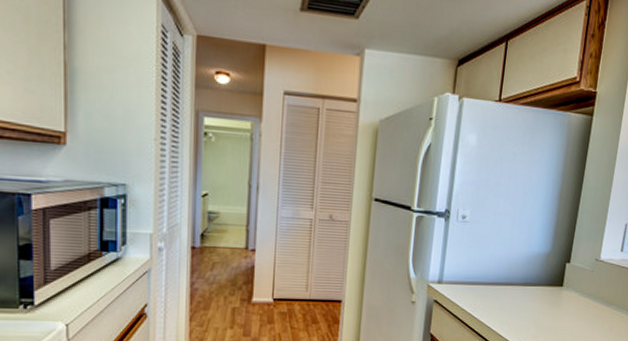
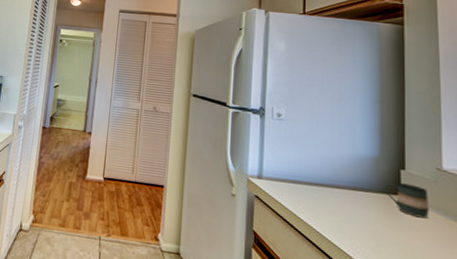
mug: none [550,275,585,304] -> present [384,183,429,219]

